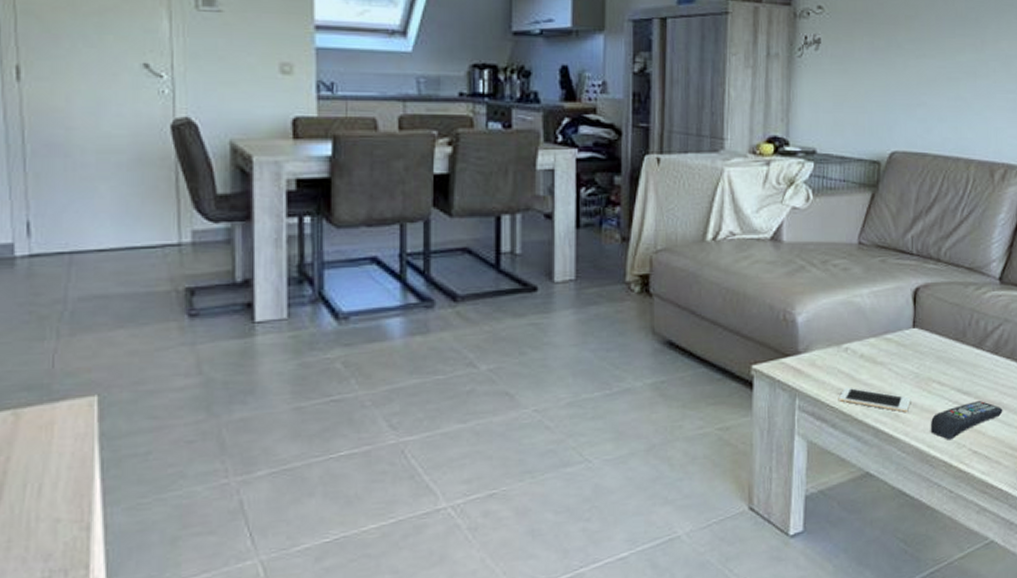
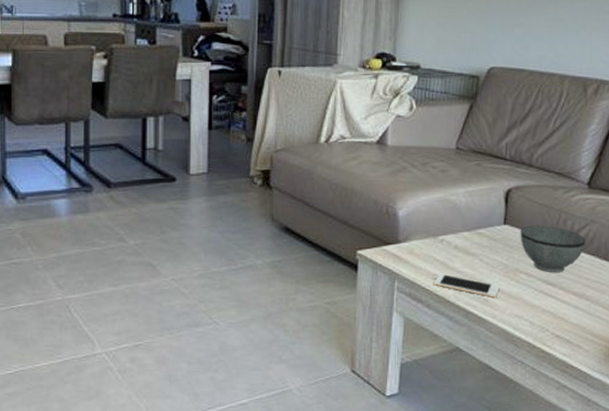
bowl: none [930,327,1000,381] -> present [520,225,586,273]
remote control: present [930,401,1003,440] -> none [516,292,586,324]

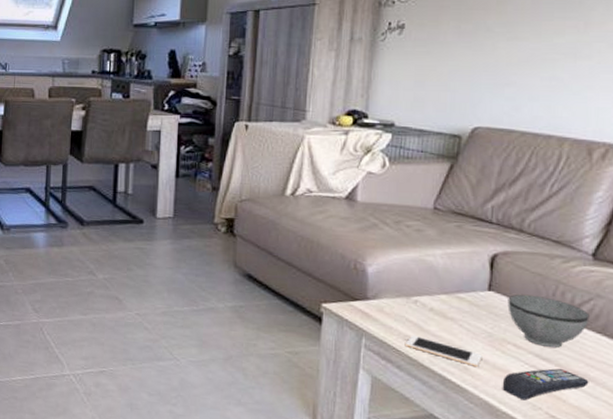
remote control: none [516,292,586,324] -> present [502,368,589,401]

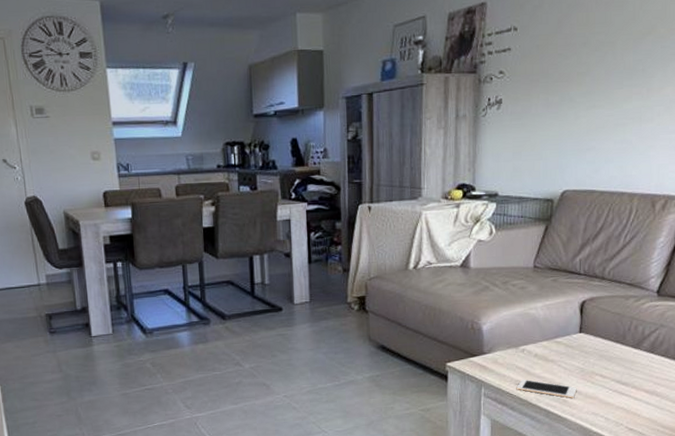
remote control: present [502,368,589,401] -> none [593,390,656,420]
bowl: present [507,294,590,348] -> none [595,332,656,374]

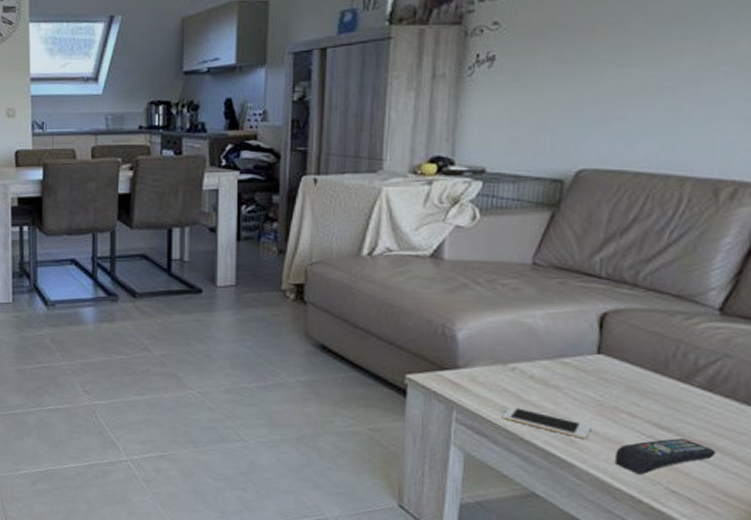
remote control: none [593,390,656,420] -> present [614,438,716,475]

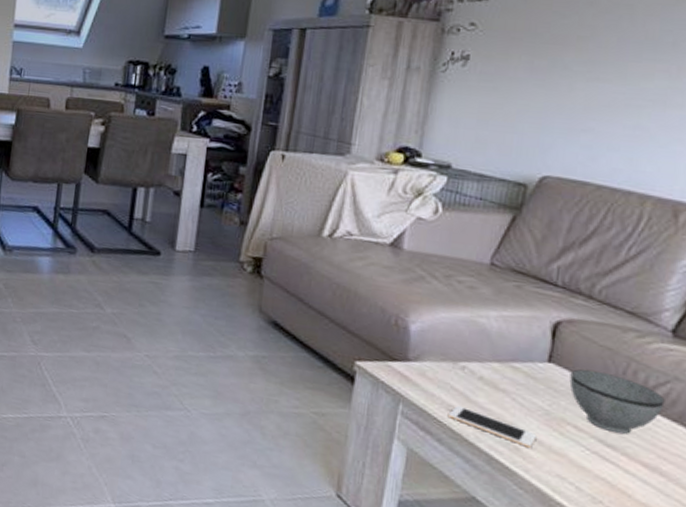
remote control: present [614,438,716,475] -> none [557,457,660,492]
bowl: none [620,356,716,416] -> present [569,369,665,434]

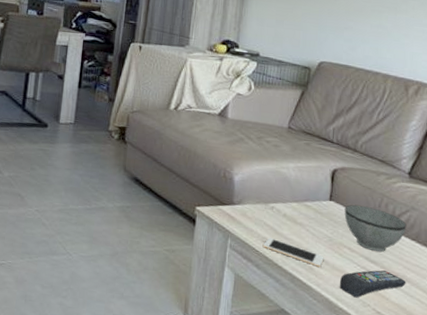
remote control: none [557,457,660,492] -> present [339,270,406,298]

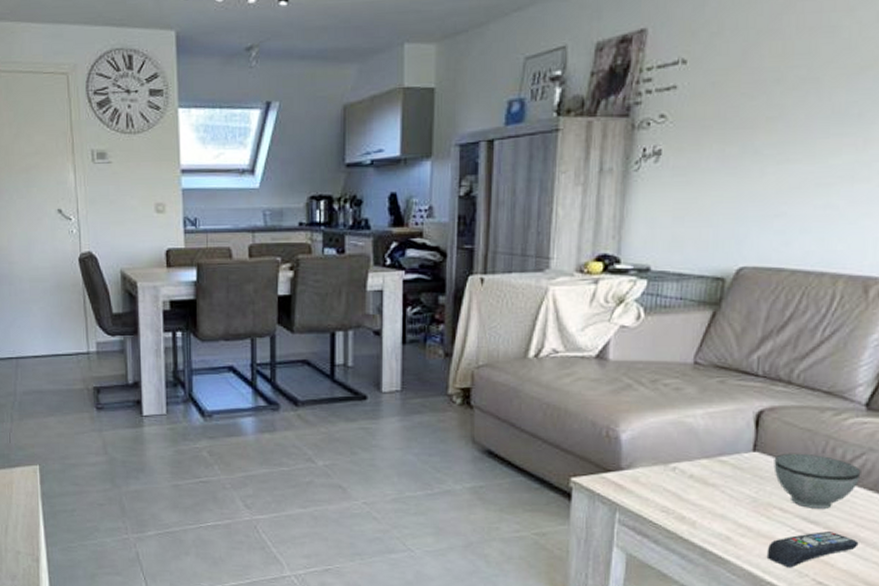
cell phone: present [263,237,324,267] -> none [663,505,746,535]

